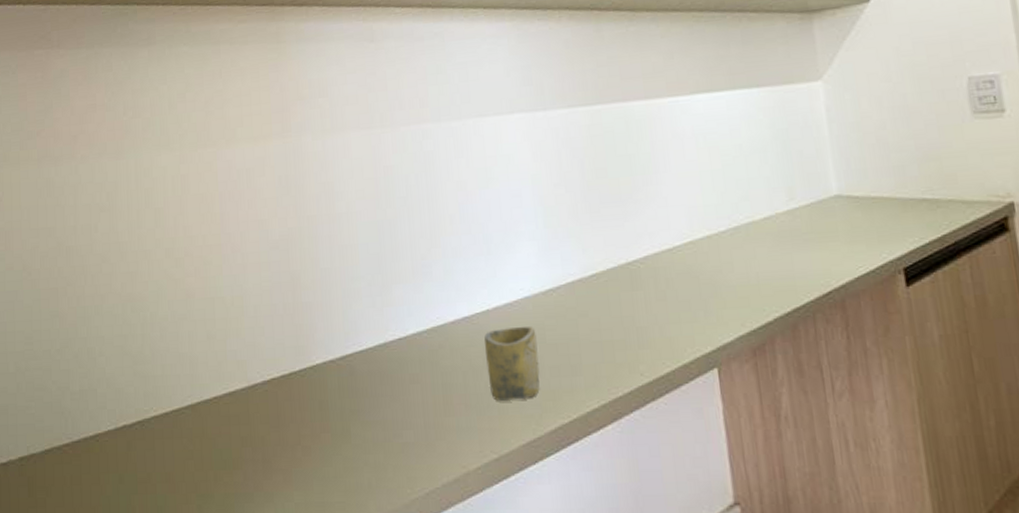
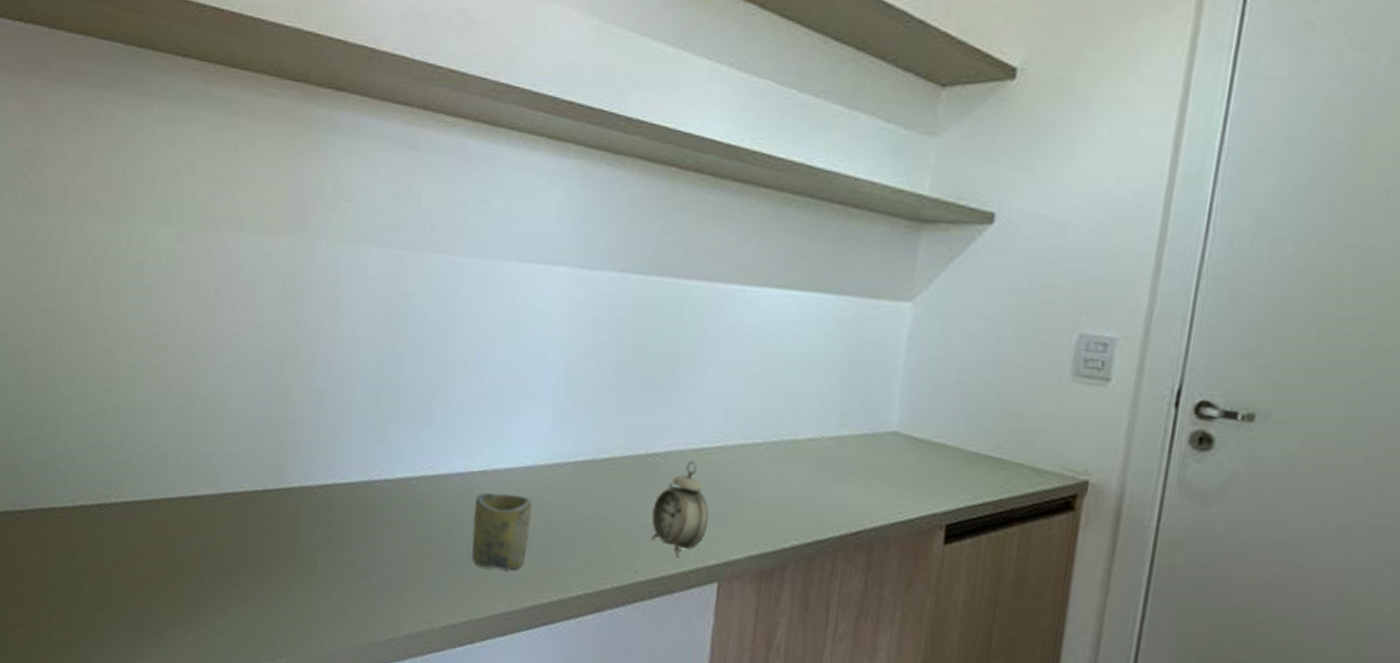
alarm clock: none [643,260,697,351] -> present [651,460,709,557]

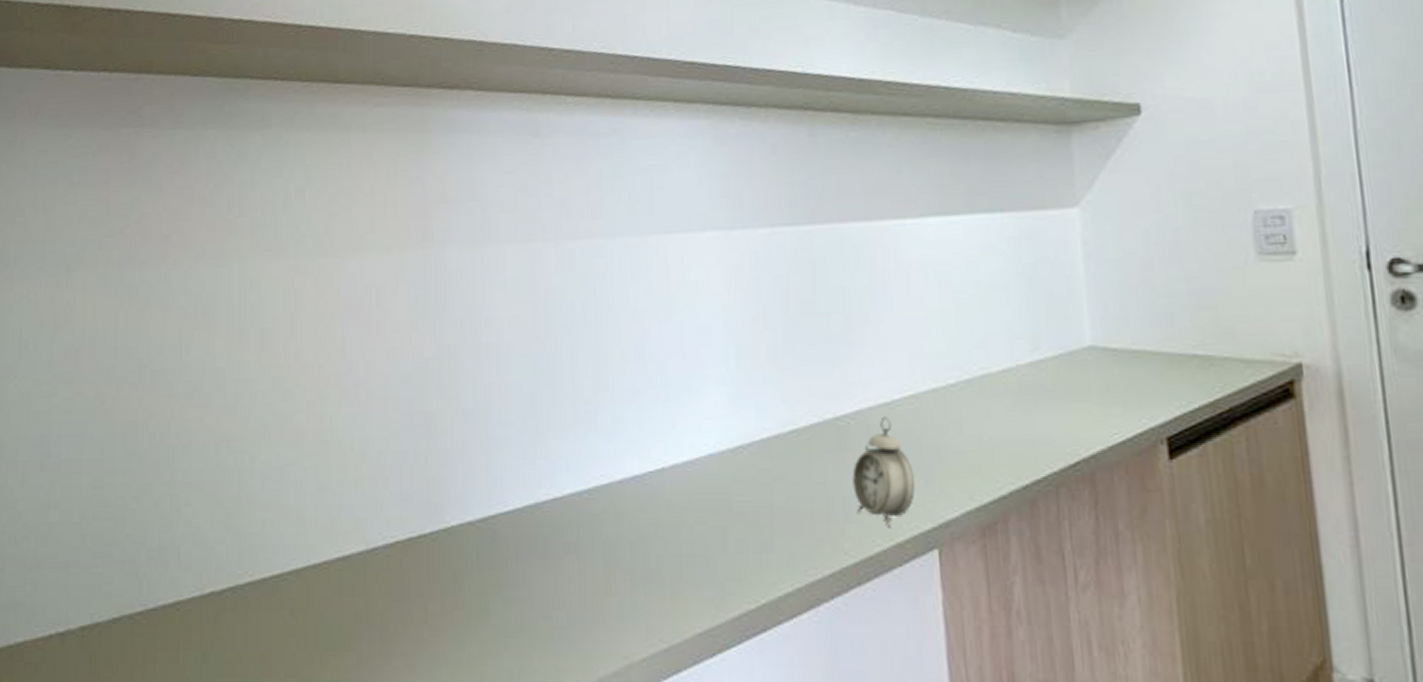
cup: present [472,492,533,570] -> none [658,489,723,579]

